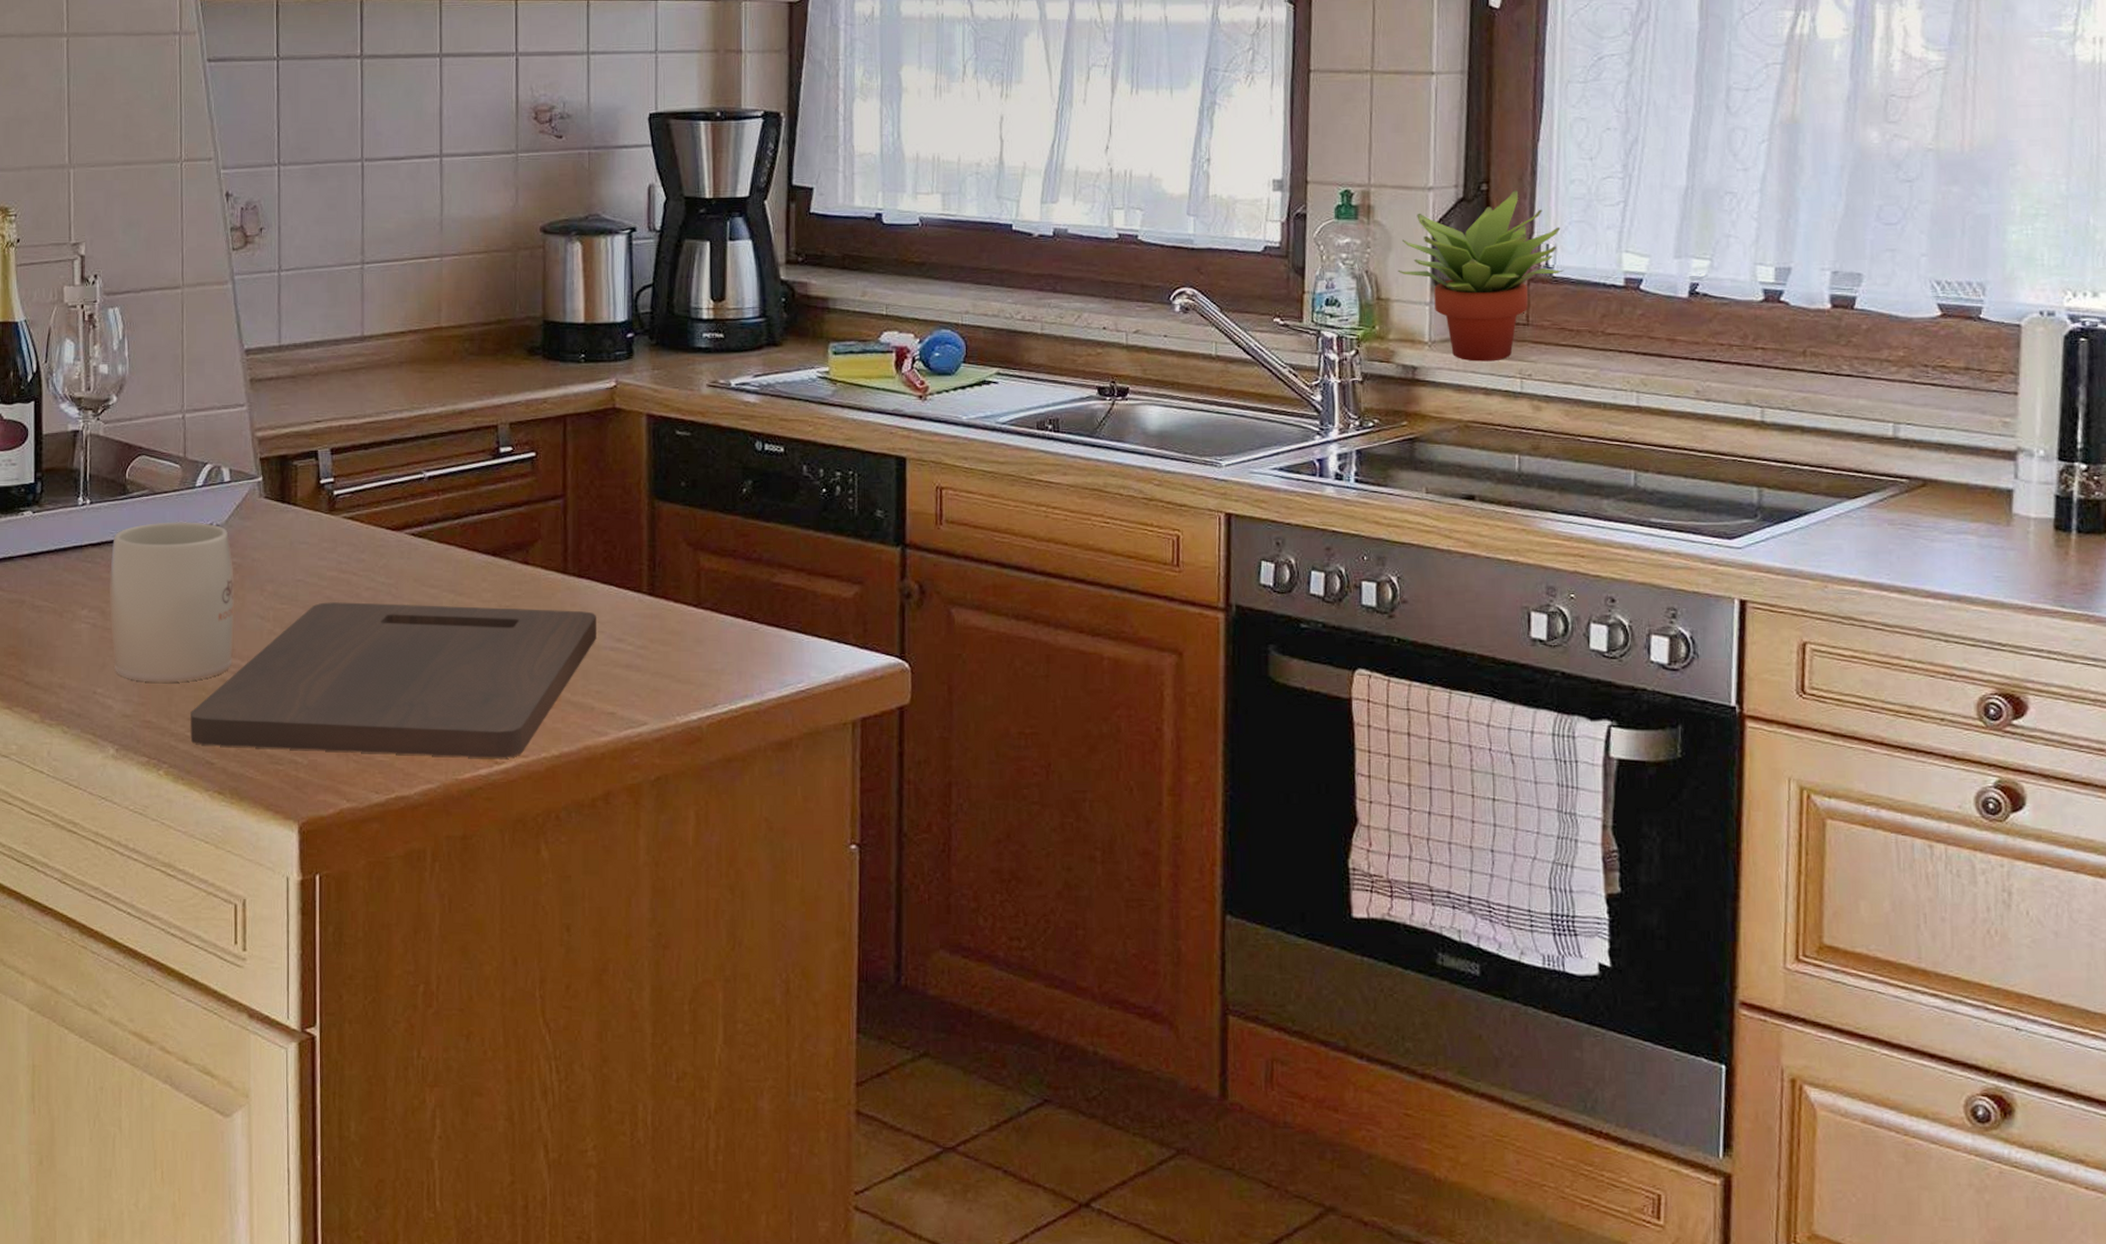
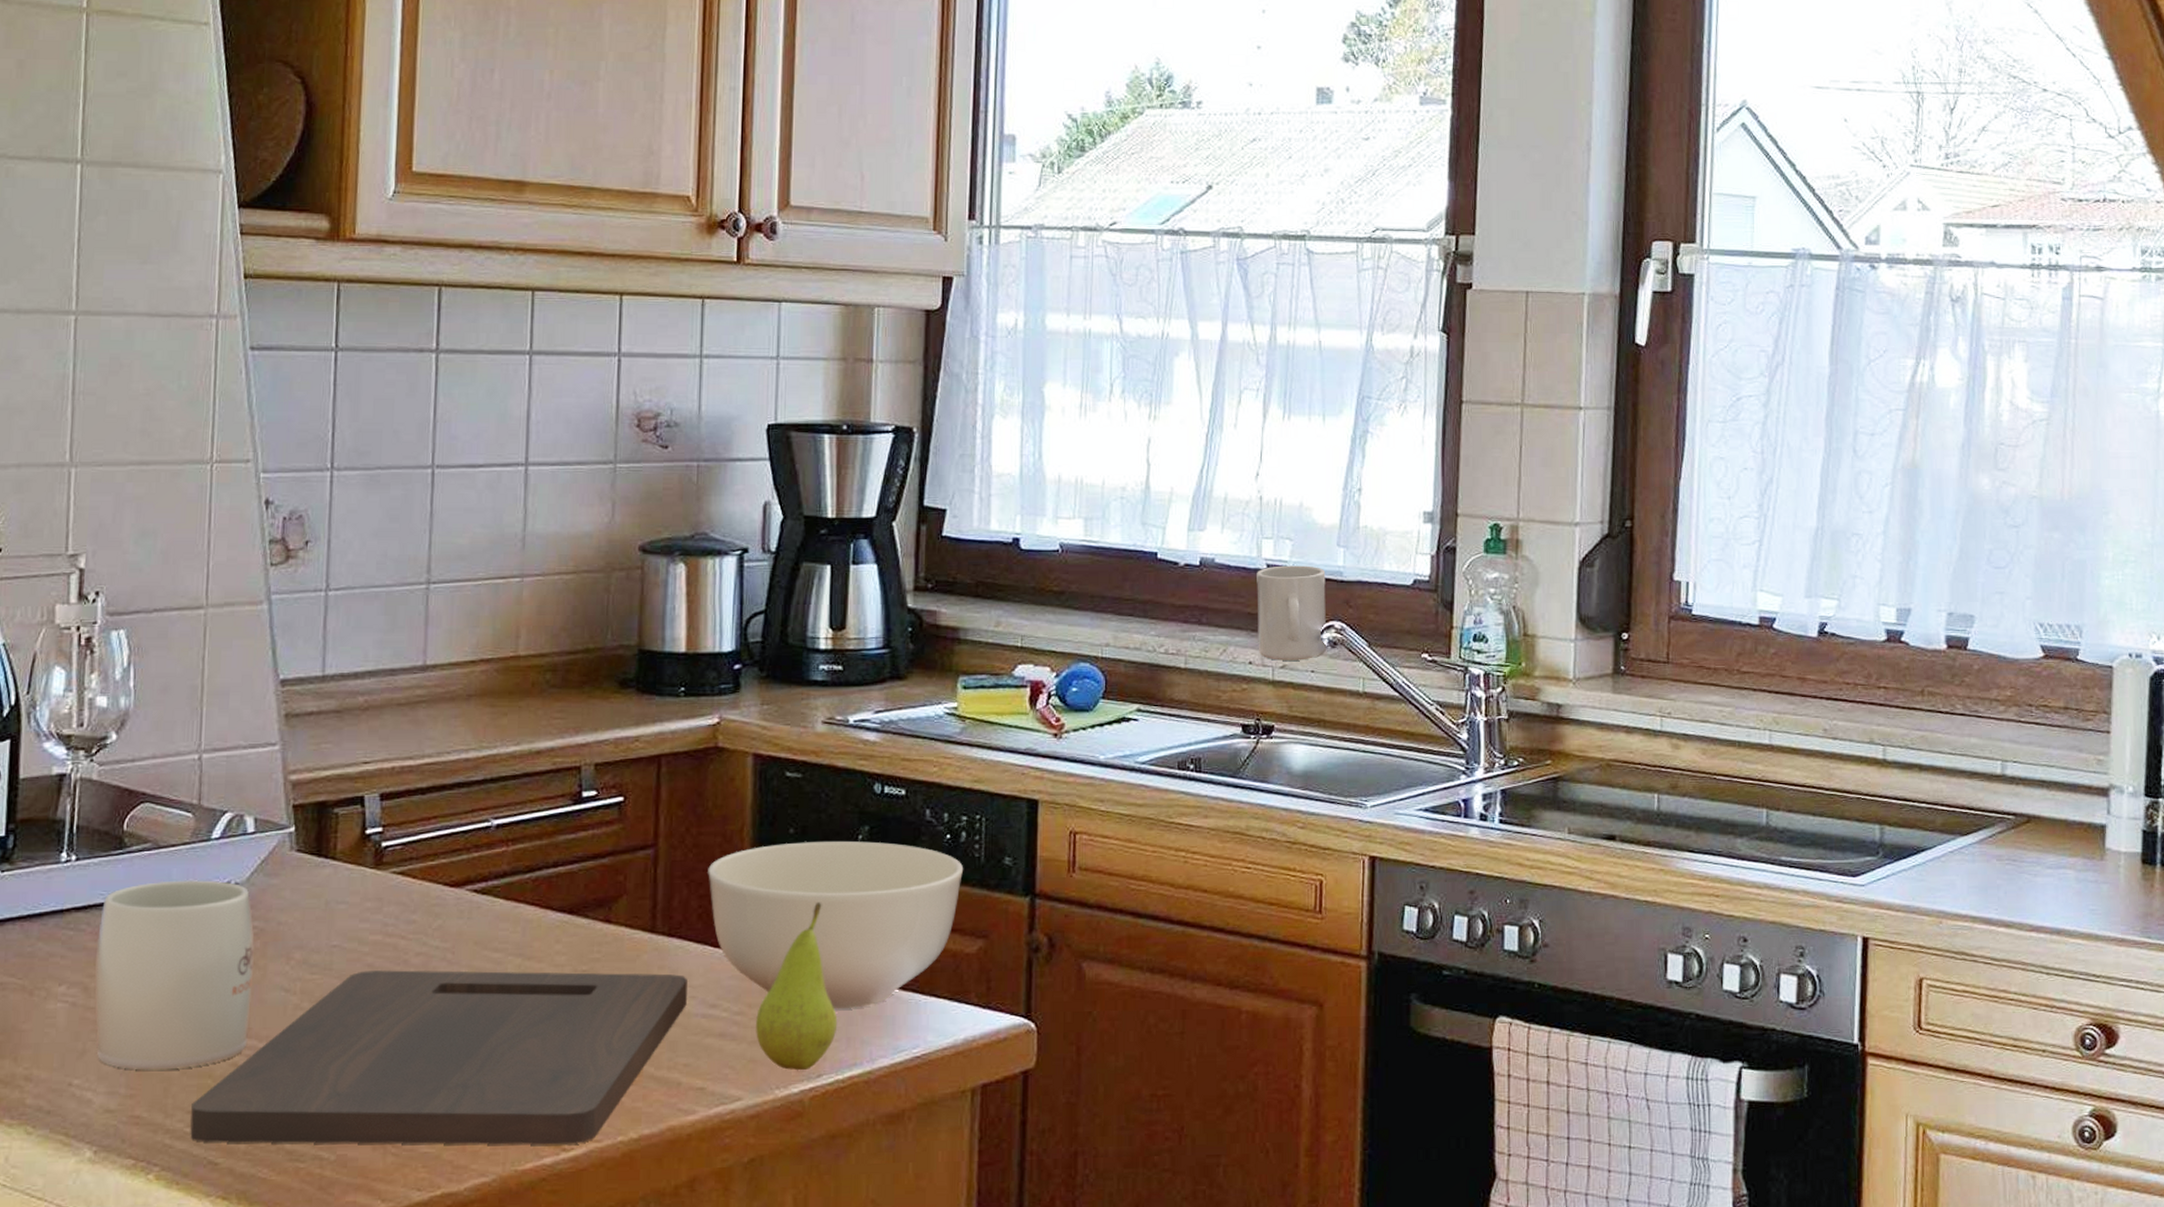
bowl: none [611,493,839,646] -> present [708,840,964,1010]
fruit: none [658,549,730,700] -> present [756,903,838,1071]
cup: none [1109,234,1179,326] -> present [1257,565,1327,661]
succulent plant: present [1397,190,1563,362] -> none [1544,528,1702,700]

